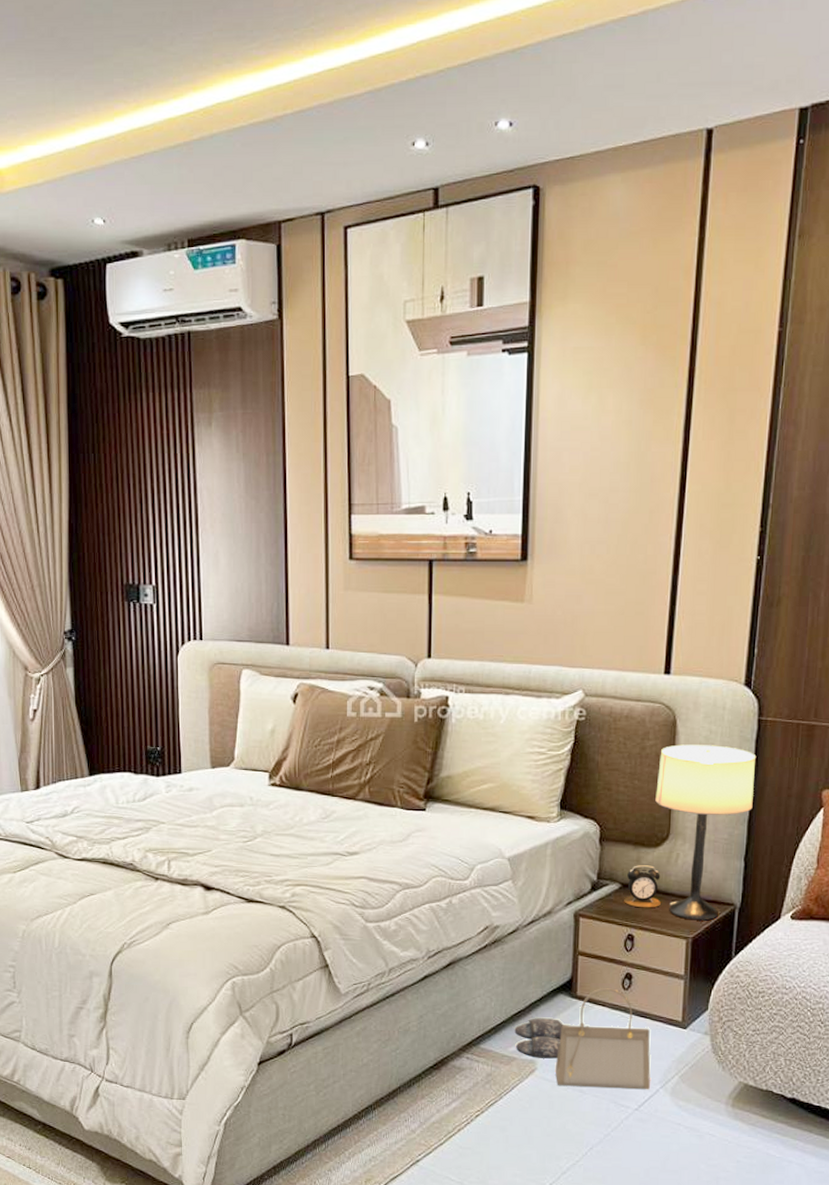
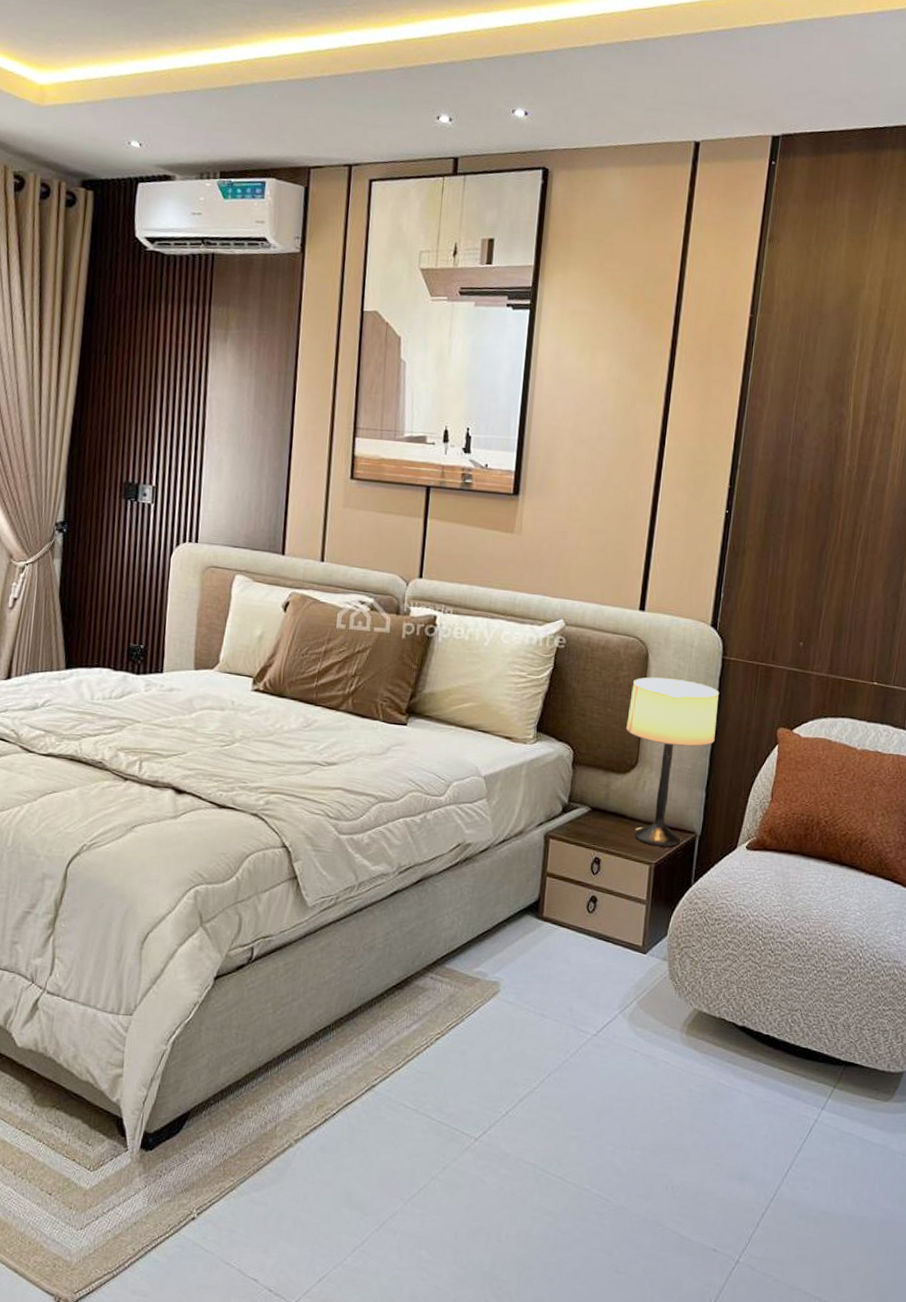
slippers: present [514,1018,566,1059] -> none [480,938,531,981]
handbag: present [555,987,651,1090] -> none [517,909,612,1015]
alarm clock: present [624,865,661,908] -> none [592,790,628,833]

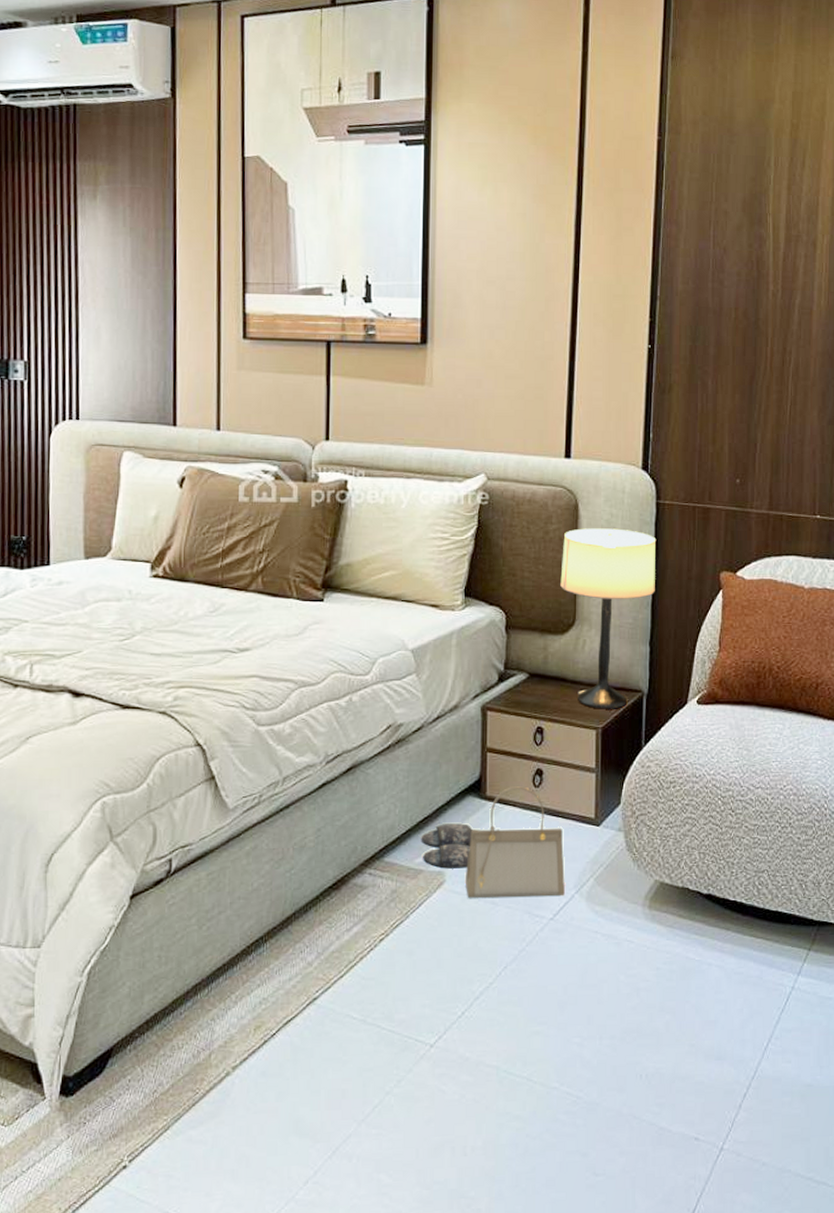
slippers: none [480,938,531,981] -> present [421,823,475,869]
handbag: none [517,909,612,1015] -> present [465,785,565,898]

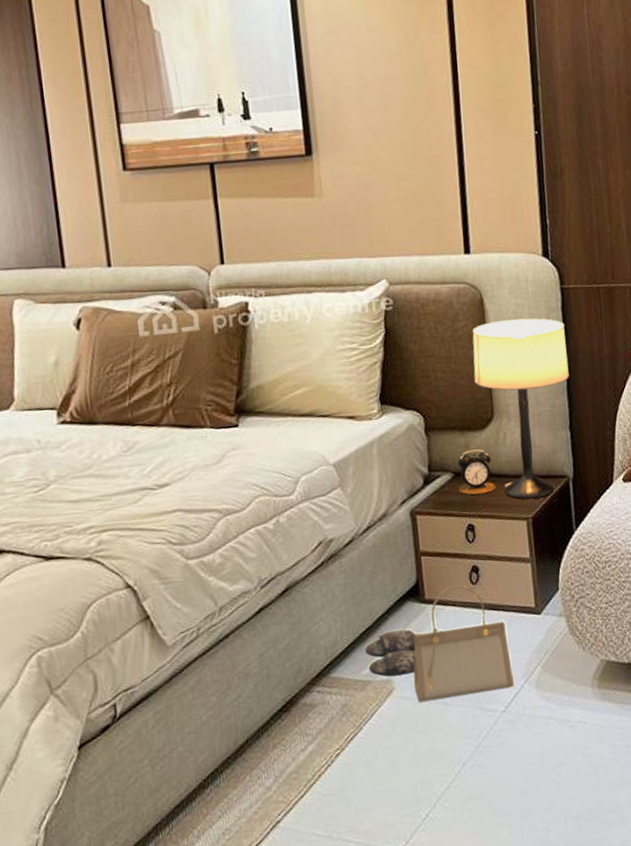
alarm clock: none [532,653,569,698] -> present [458,449,496,496]

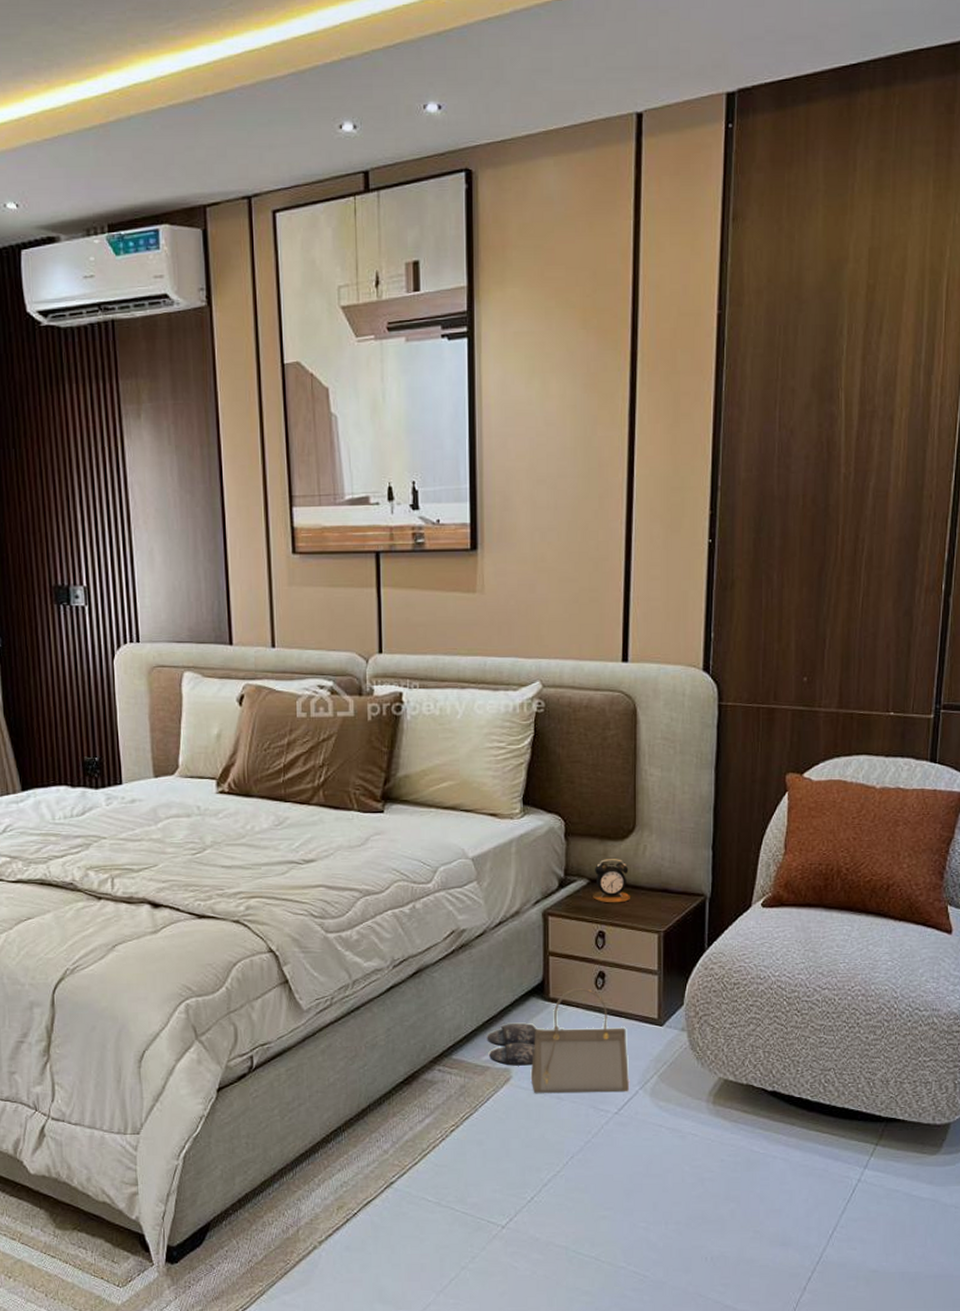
table lamp: present [472,318,569,500] -> none [619,732,719,913]

